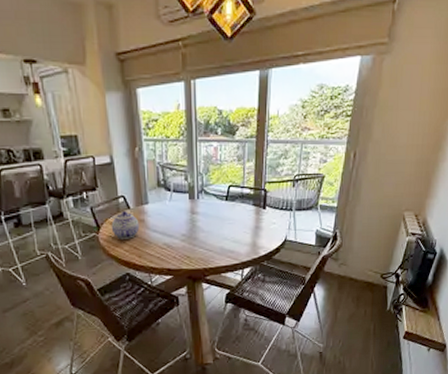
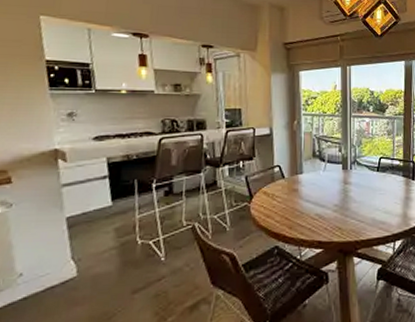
teapot: present [111,211,140,239] -> none [264,181,293,209]

